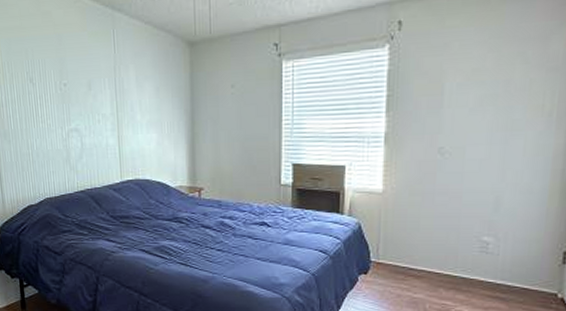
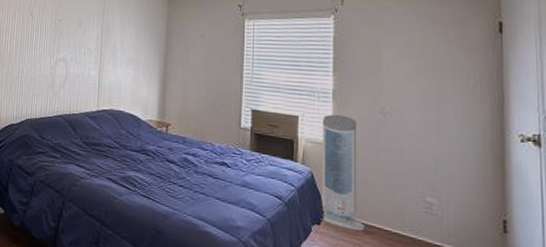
air purifier: none [368,159,414,277] -> present [321,114,365,232]

